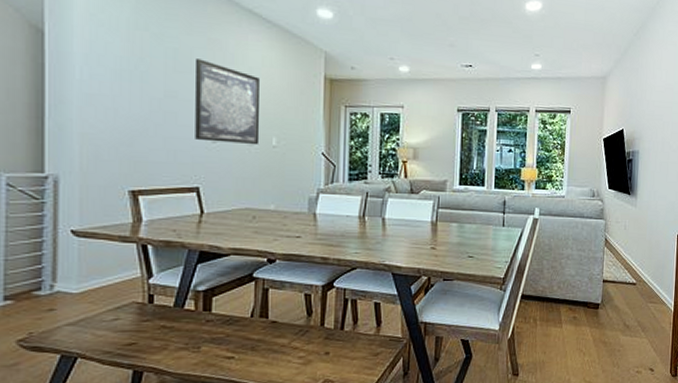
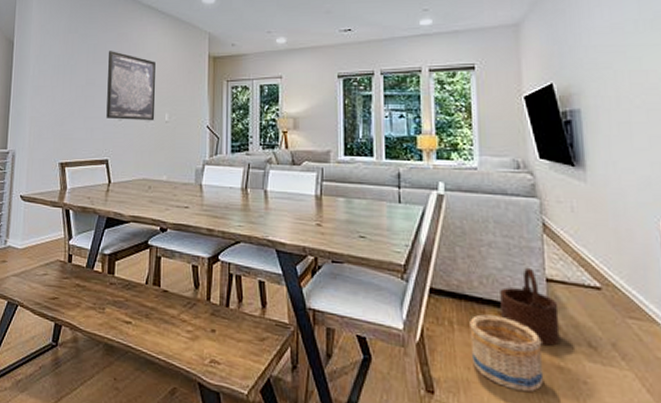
basket: none [547,311,596,364] -> present [470,314,544,392]
wooden bucket: none [570,272,609,328] -> present [500,267,561,346]

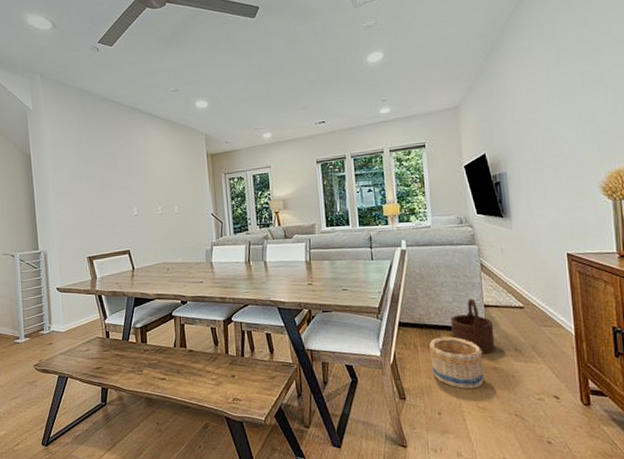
wall art: present [106,51,156,121] -> none [119,156,166,216]

